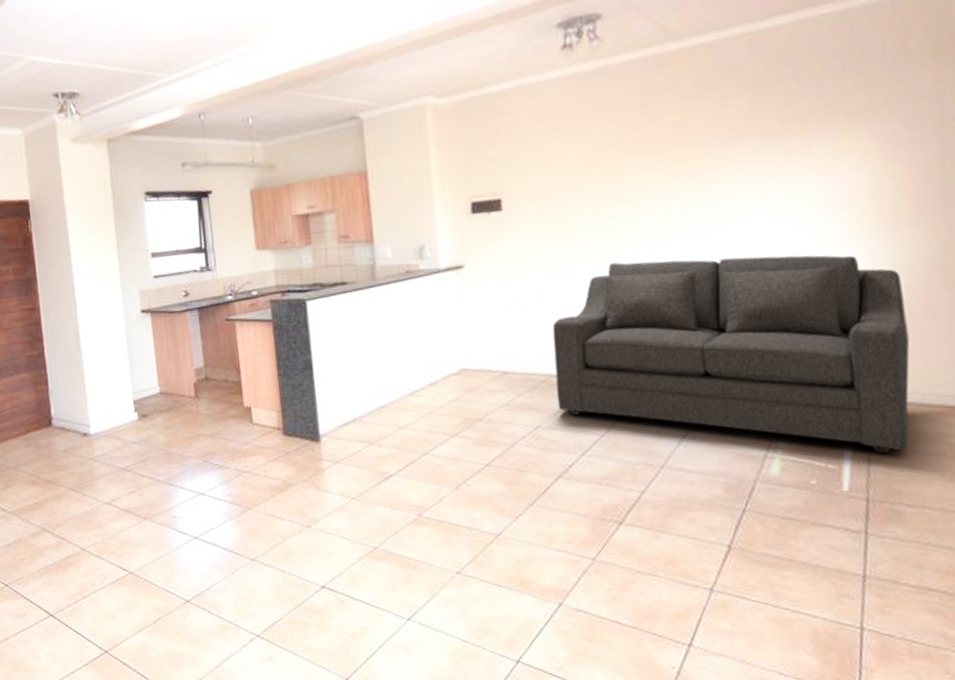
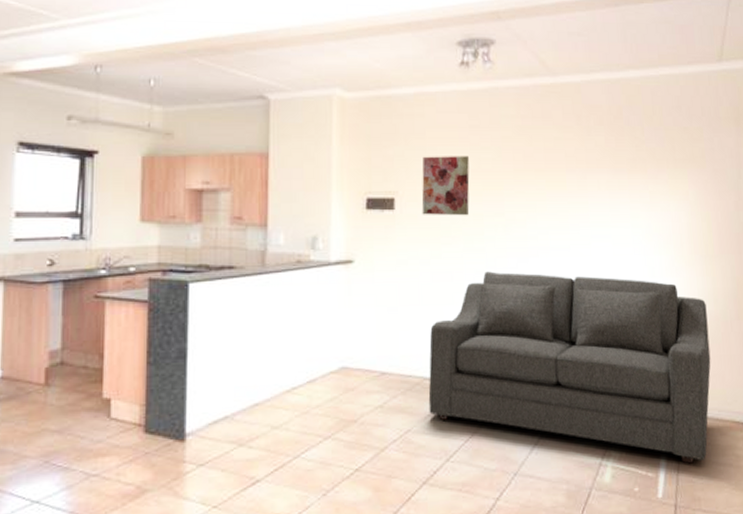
wall art: none [528,145,586,213] -> present [421,156,470,216]

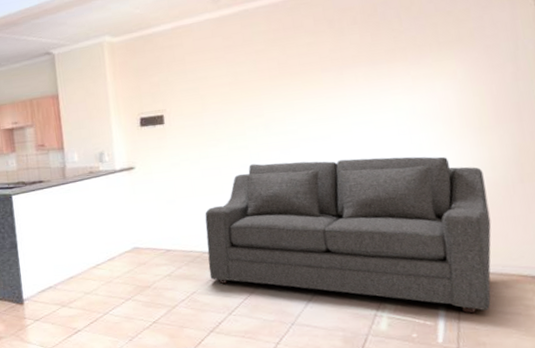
wall art: present [421,156,470,216] -> none [184,72,231,125]

